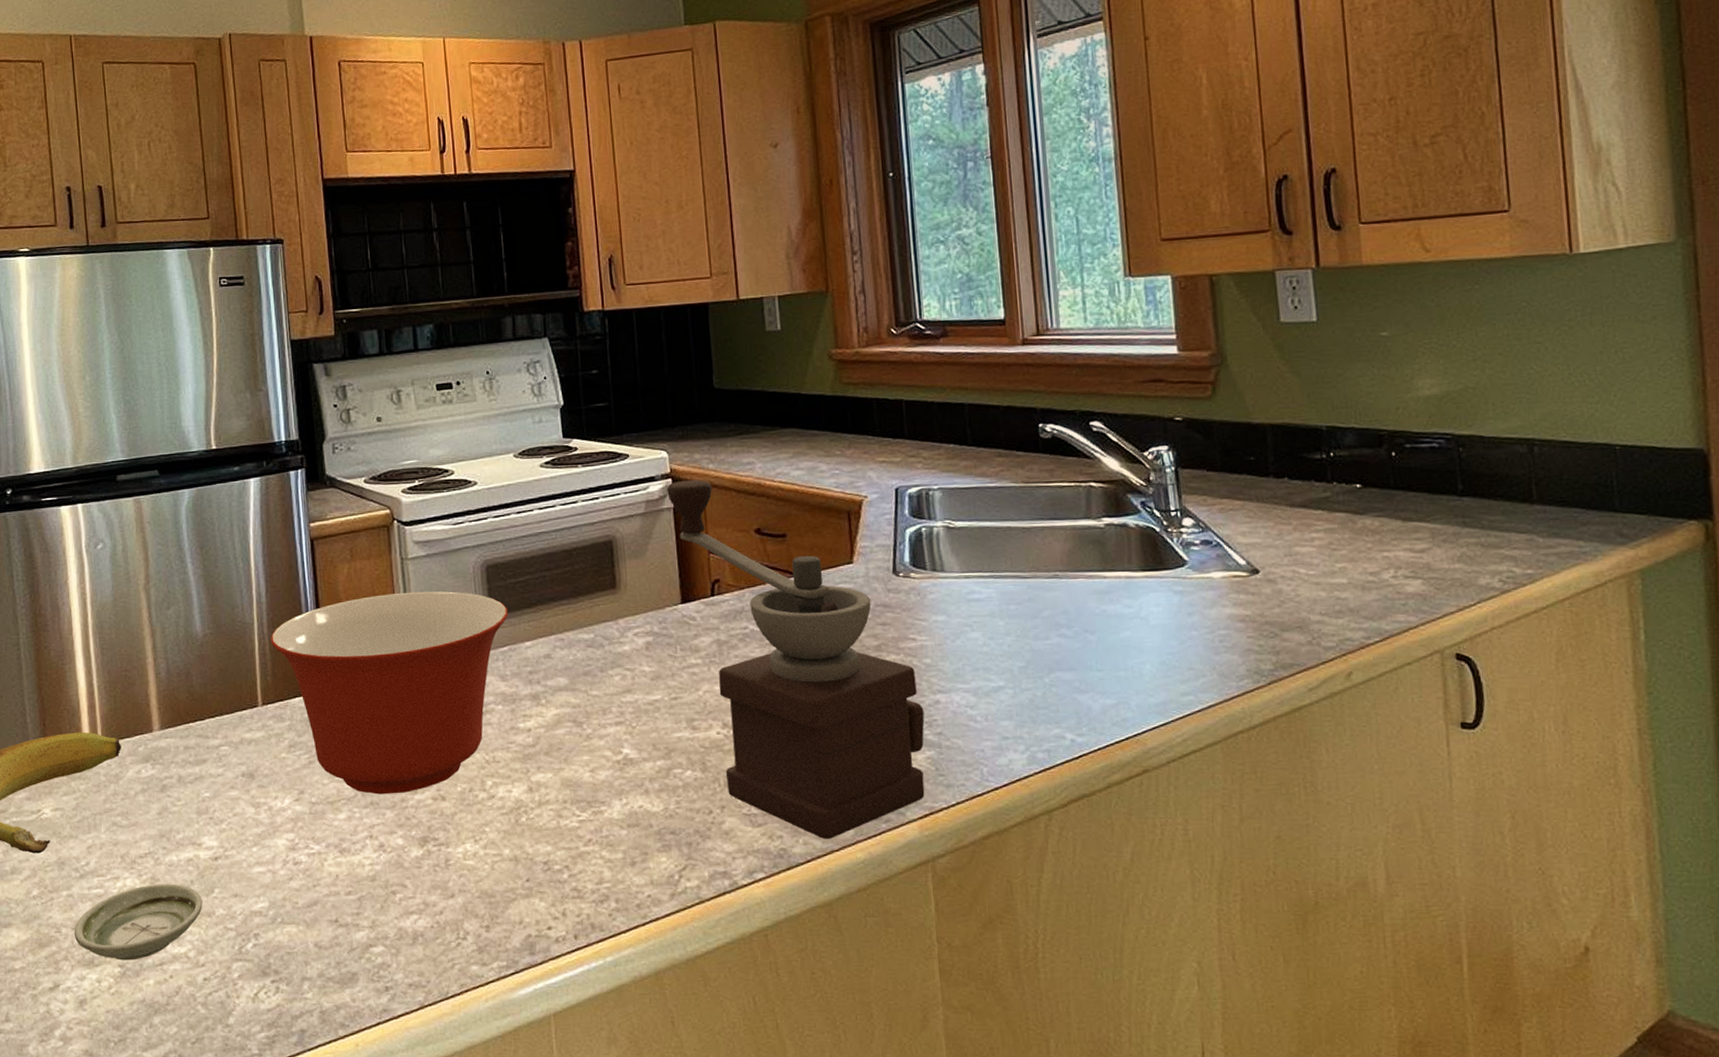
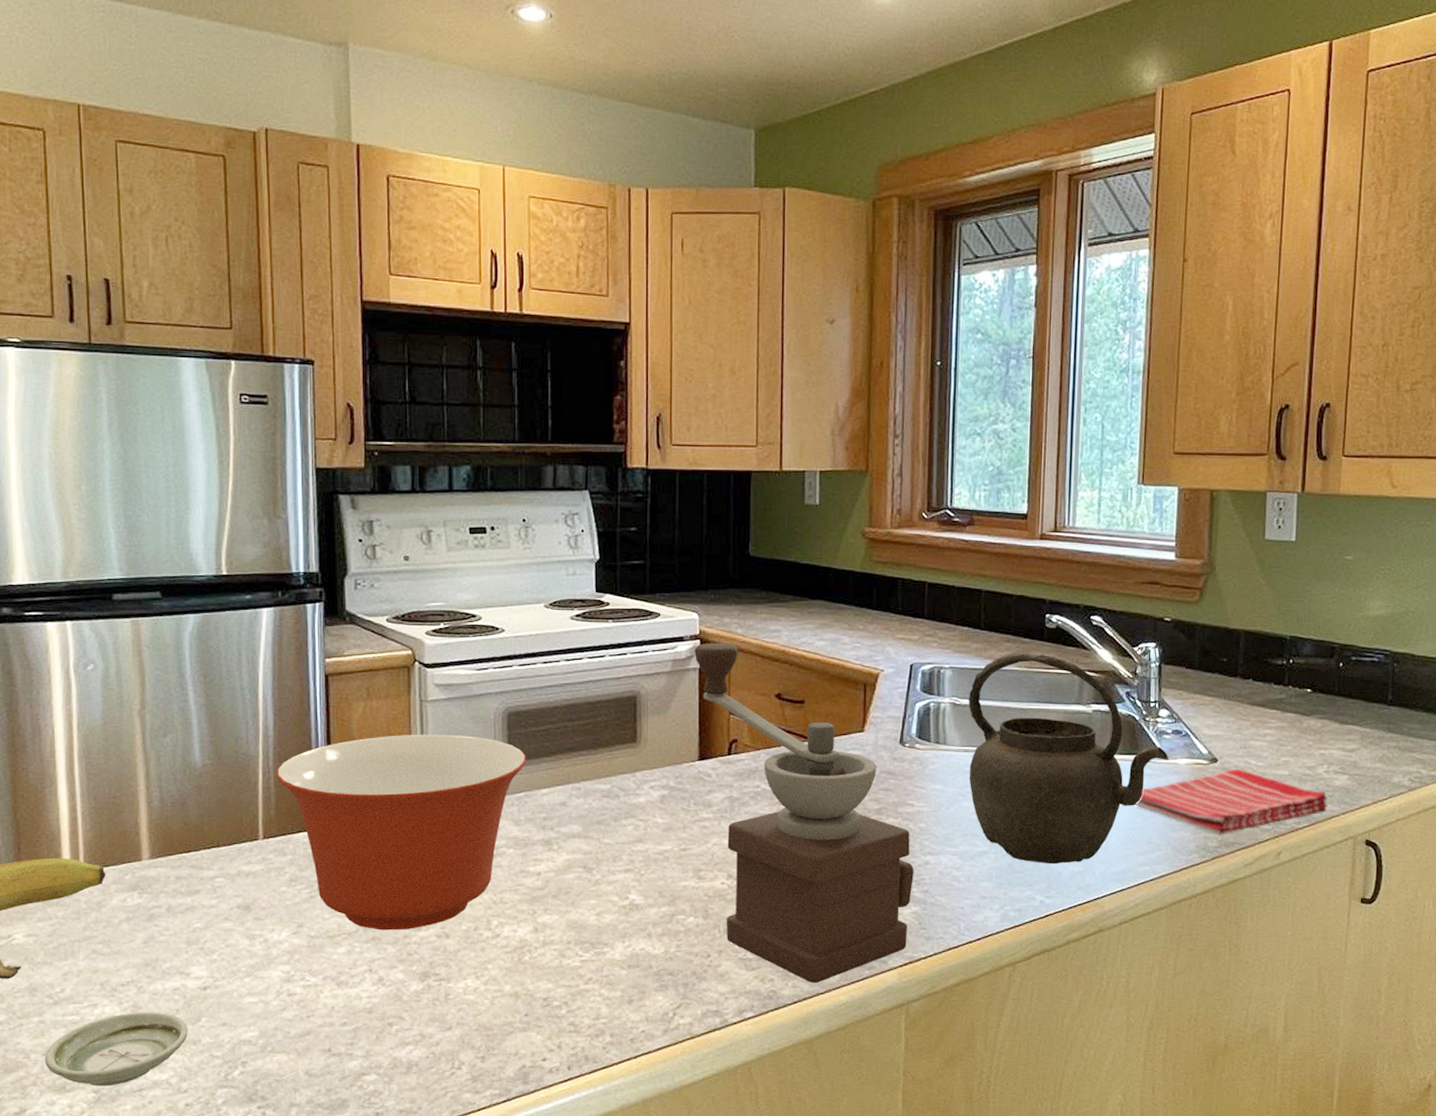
kettle: none [963,467,1201,698] -> present [969,653,1169,865]
dish towel: none [1168,580,1402,655] -> present [1135,769,1328,834]

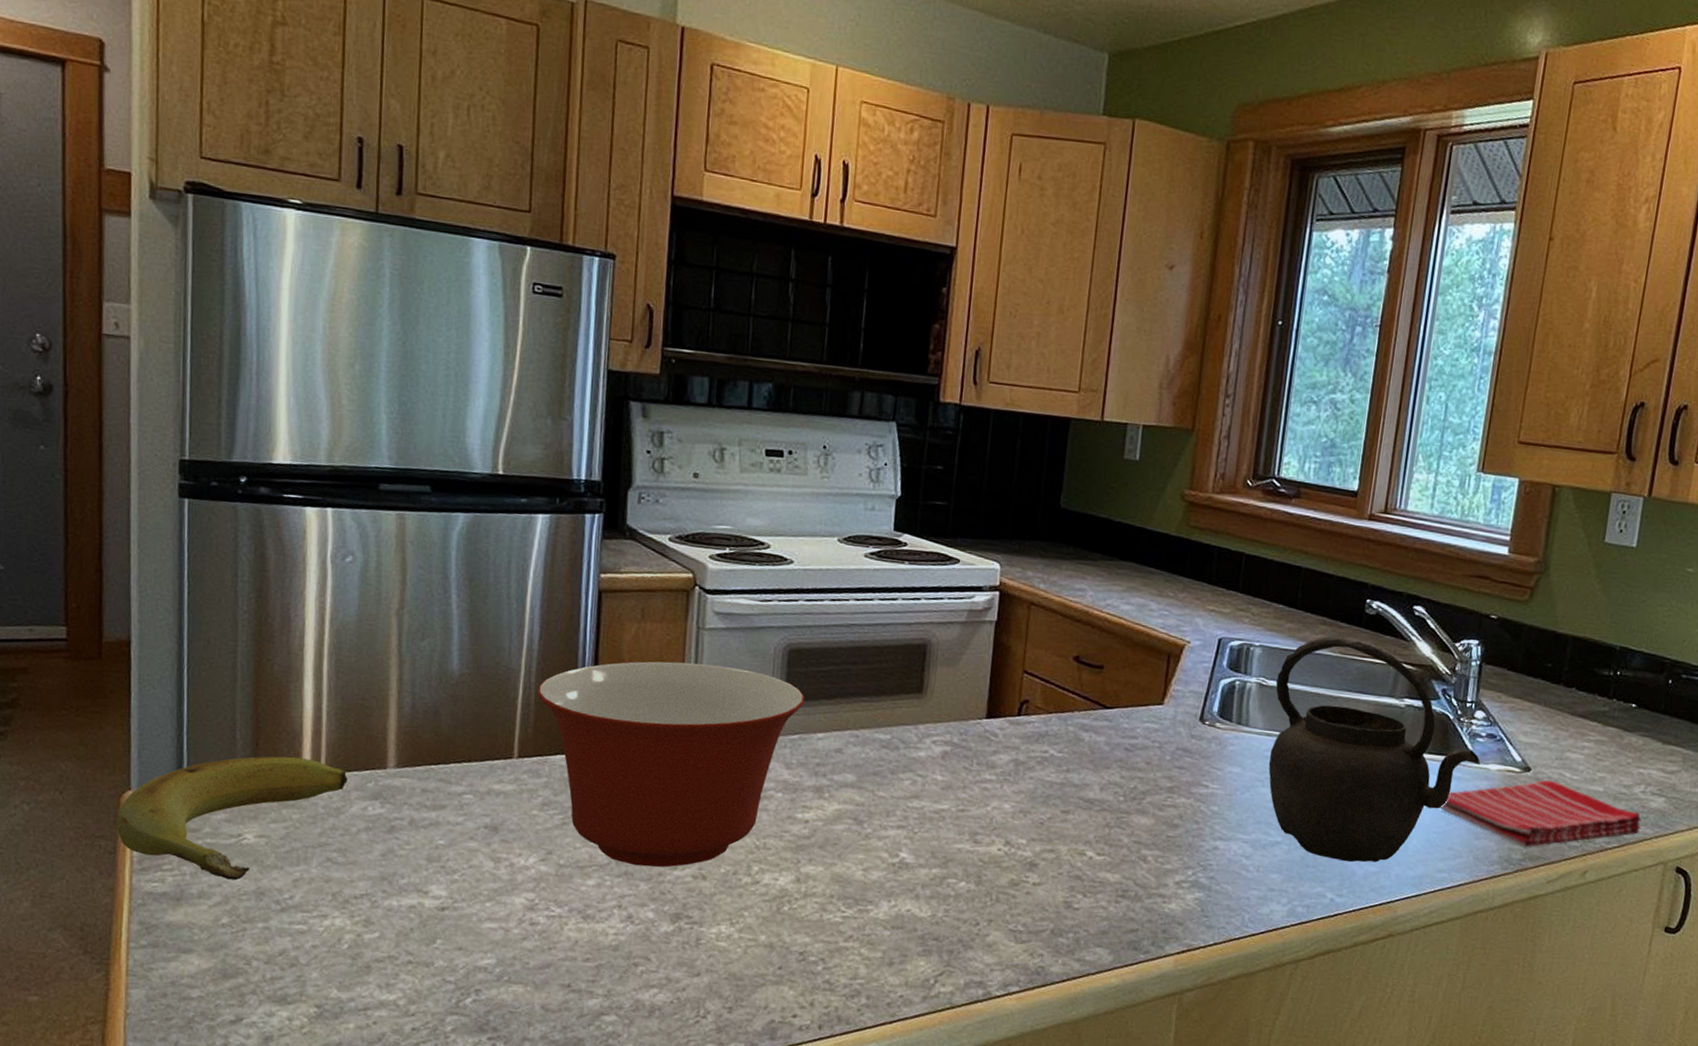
saucer: present [44,1012,188,1086] -> none [266,927,421,1002]
coffee grinder: present [694,642,914,983] -> none [992,595,1202,963]

